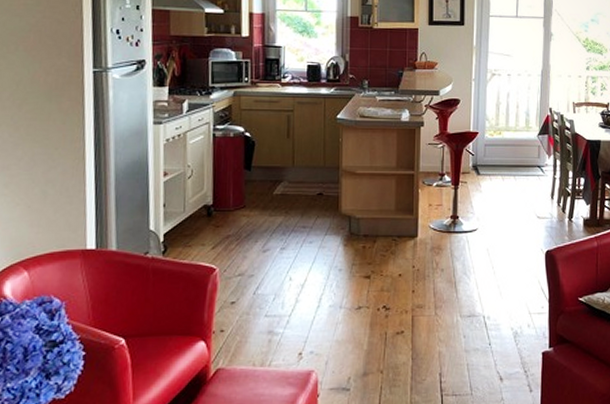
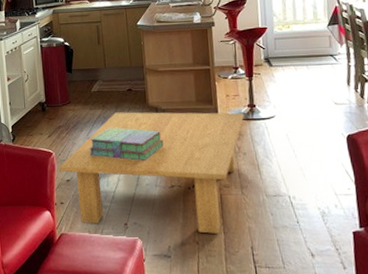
coffee table: none [222,220,445,361] -> present [59,112,244,234]
stack of books: none [264,237,354,278] -> present [89,127,164,161]

